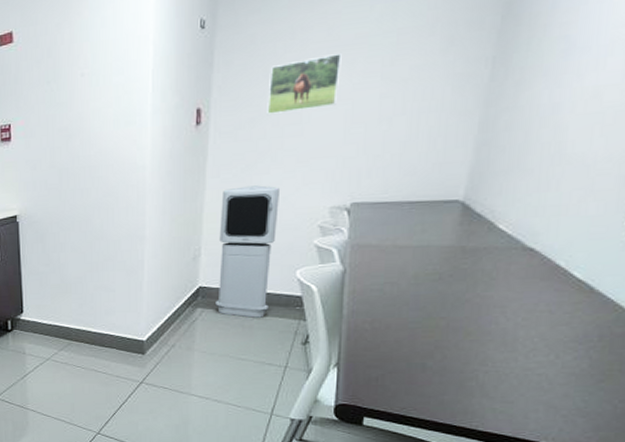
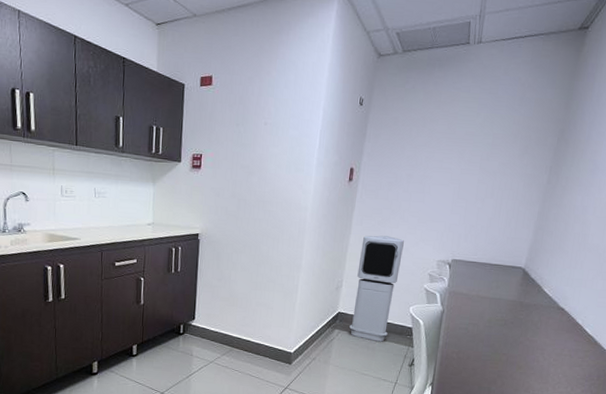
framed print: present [267,53,342,114] -> none [400,144,456,184]

